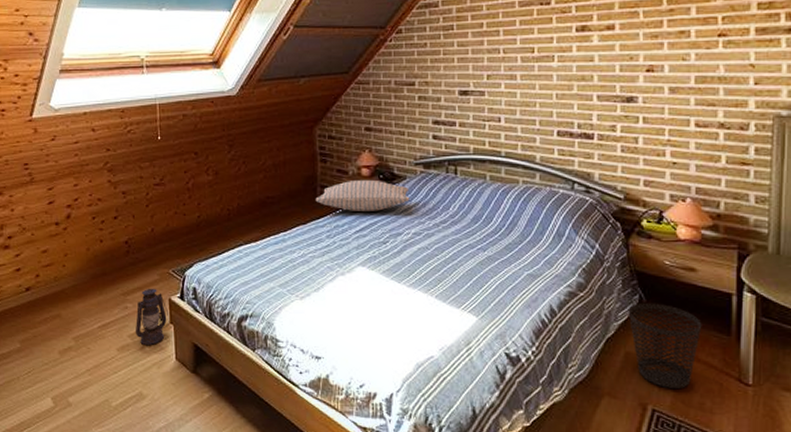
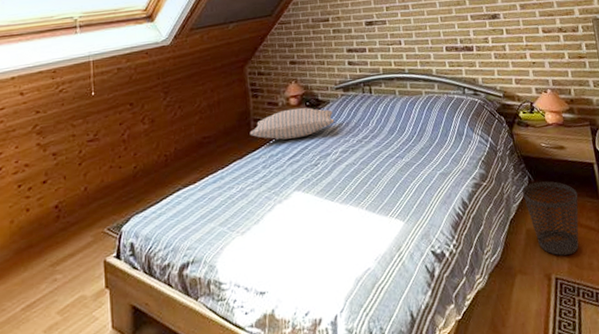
lantern: present [135,288,170,346] -> none [65,251,105,320]

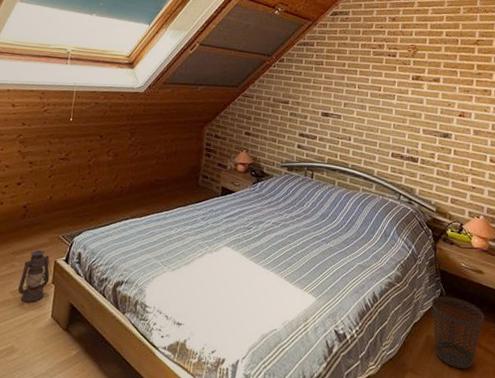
lantern: none [65,251,105,320] -> present [17,249,53,303]
pillow: present [249,107,335,140] -> none [196,173,274,202]

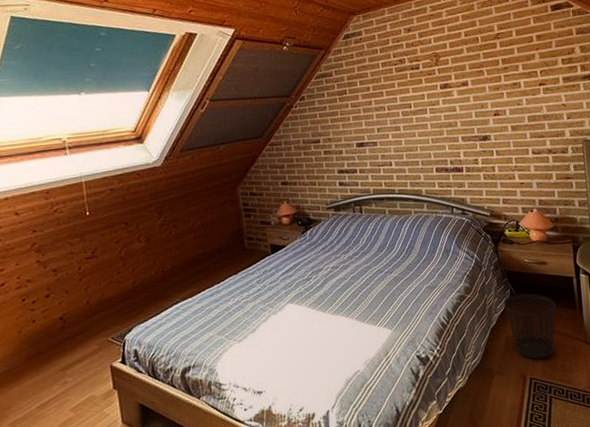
lantern: present [17,249,53,303] -> none [77,358,113,416]

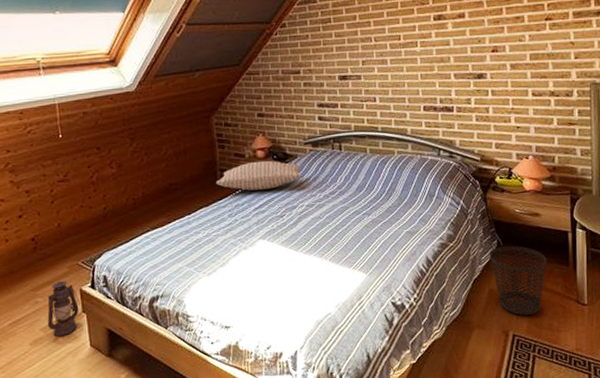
lantern: none [77,358,113,416] -> present [47,280,82,337]
pillow: none [243,226,326,257] -> present [216,160,302,191]

